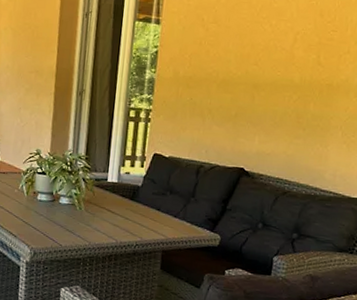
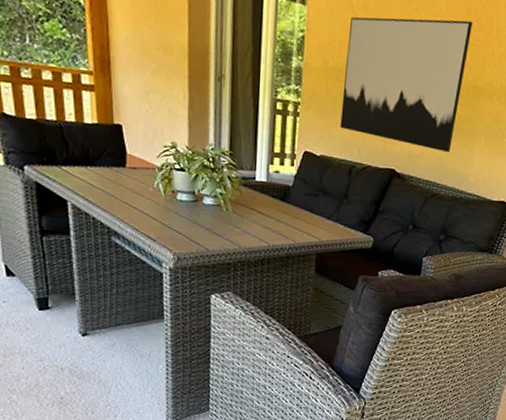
wall art: none [189,23,325,150] -> present [340,17,472,153]

